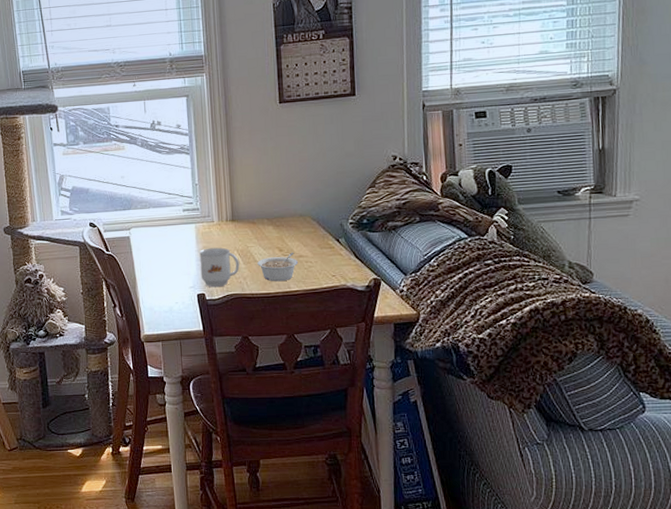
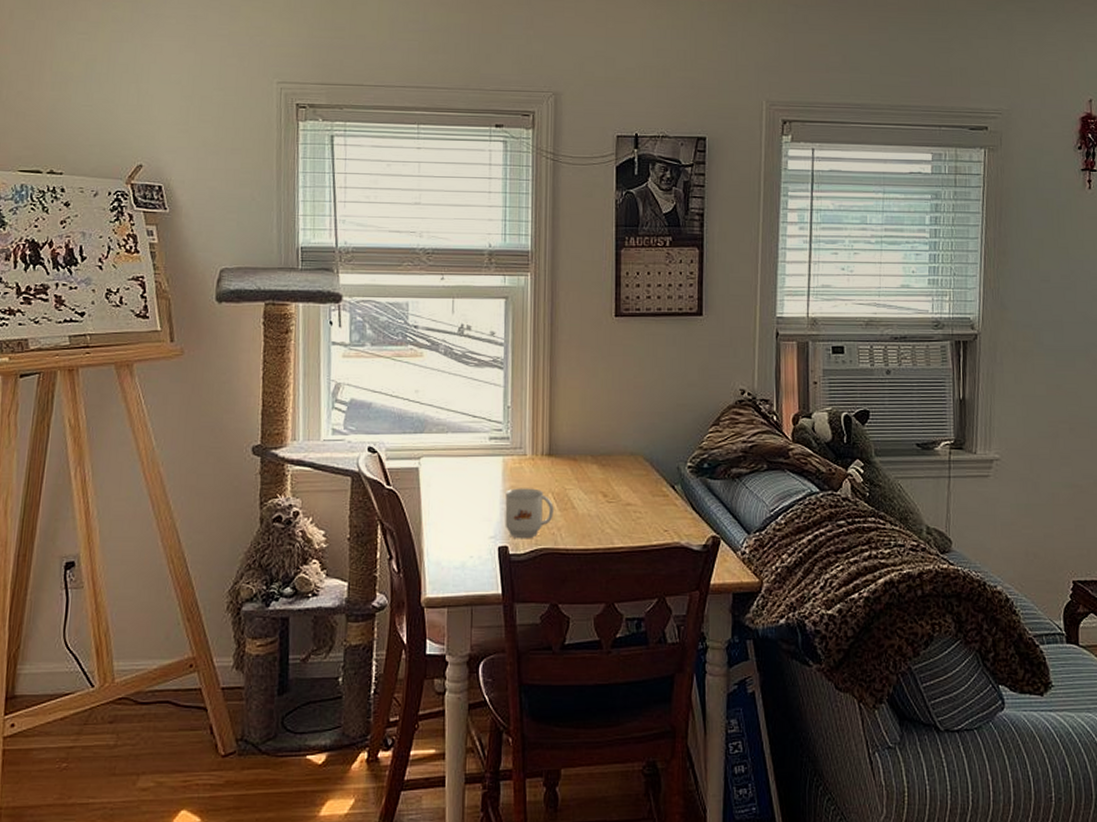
legume: present [257,252,299,282] -> none [576,499,625,535]

